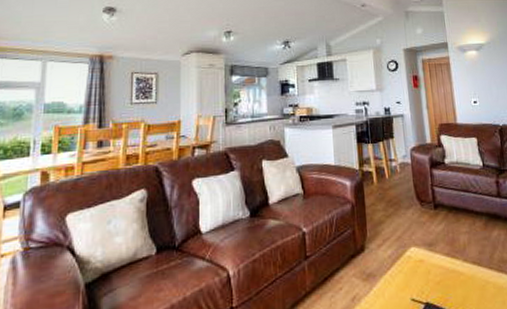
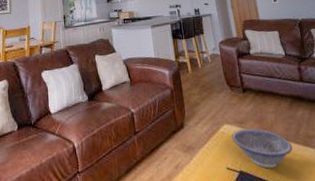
decorative bowl: none [418,251,486,299] -> present [231,128,293,169]

